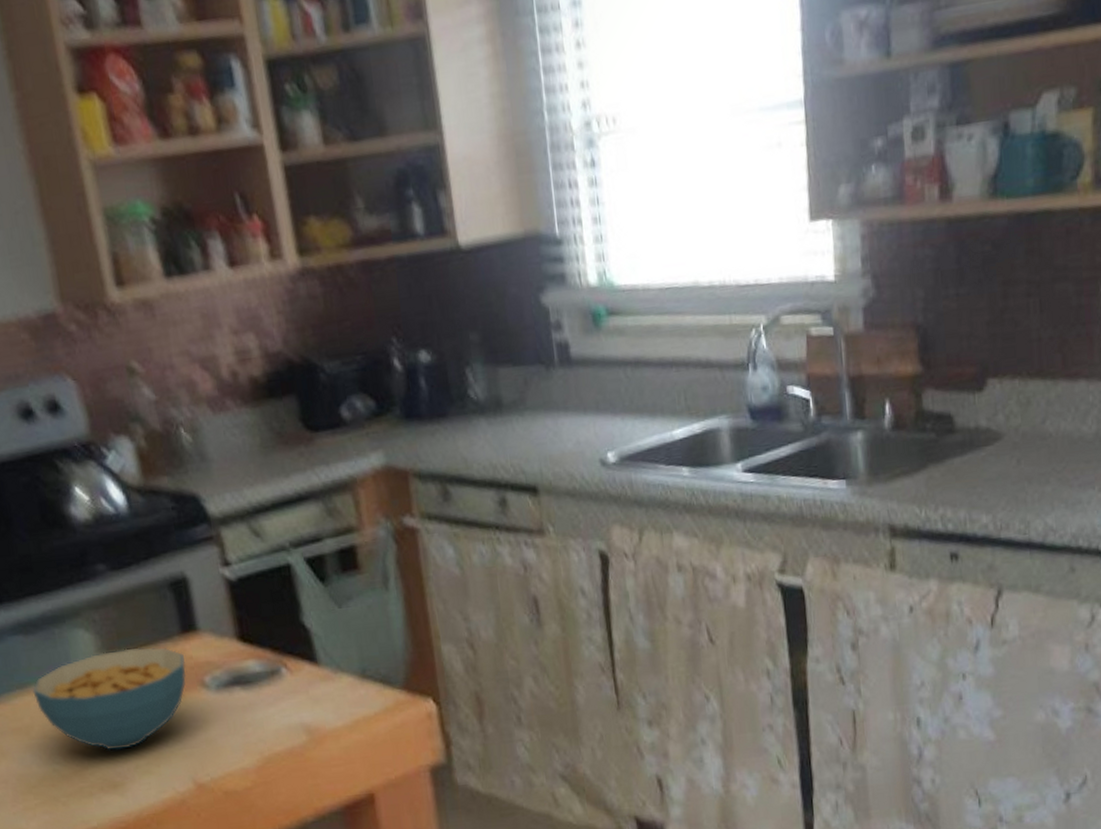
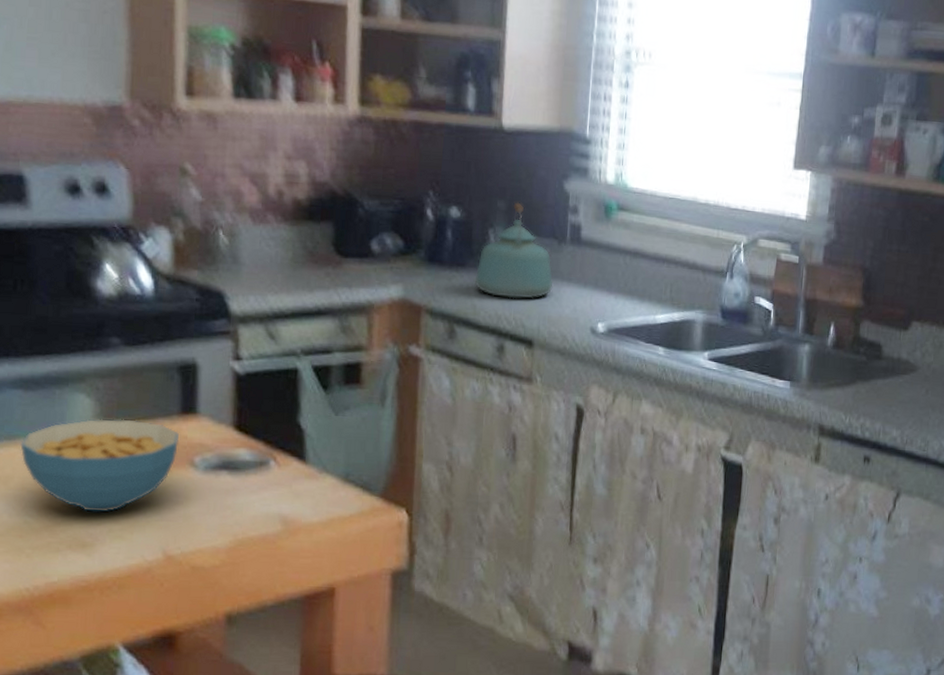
kettle: none [459,330,548,445] -> present [474,202,554,299]

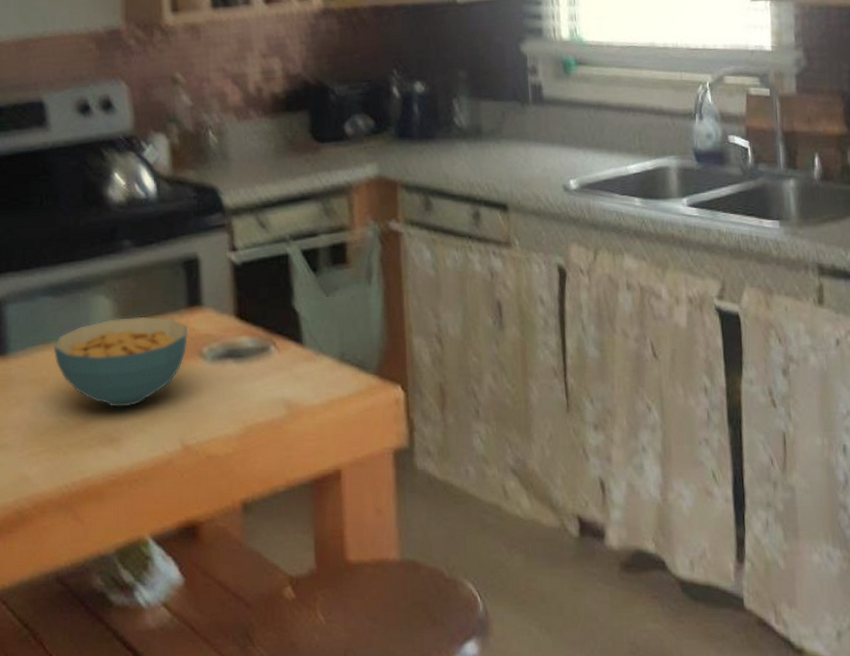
kettle: present [474,202,554,299] -> none [444,70,521,165]

